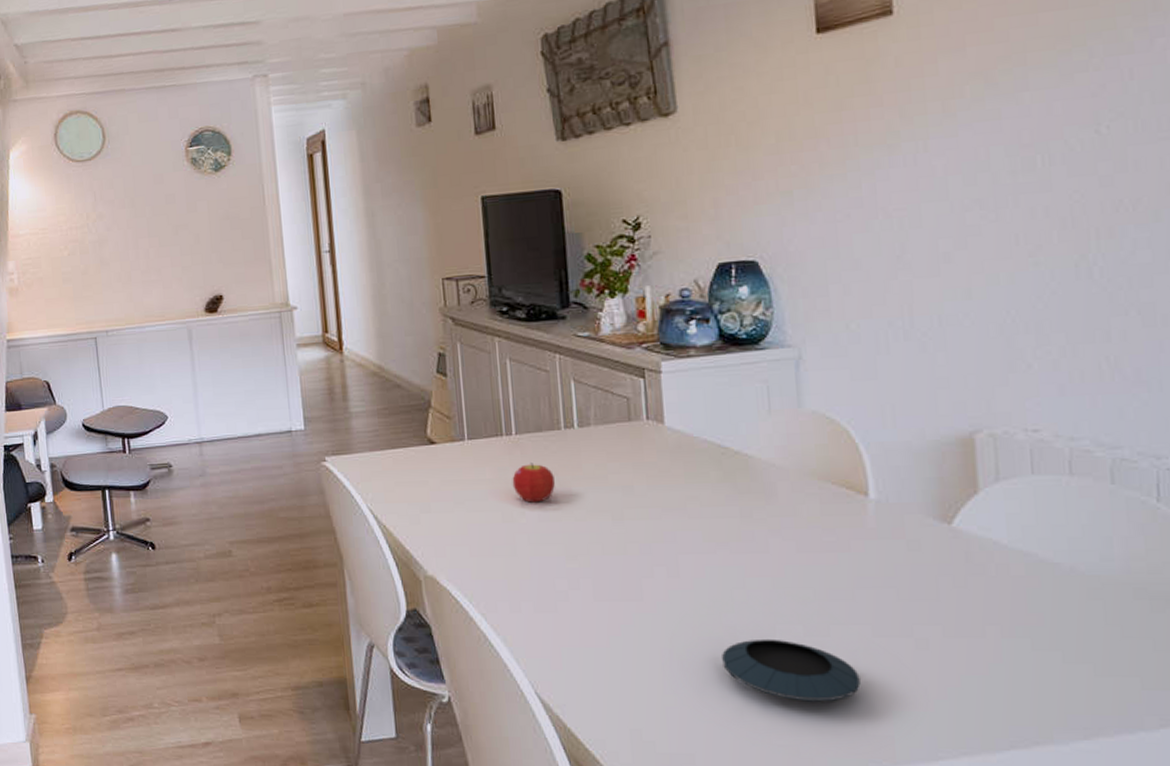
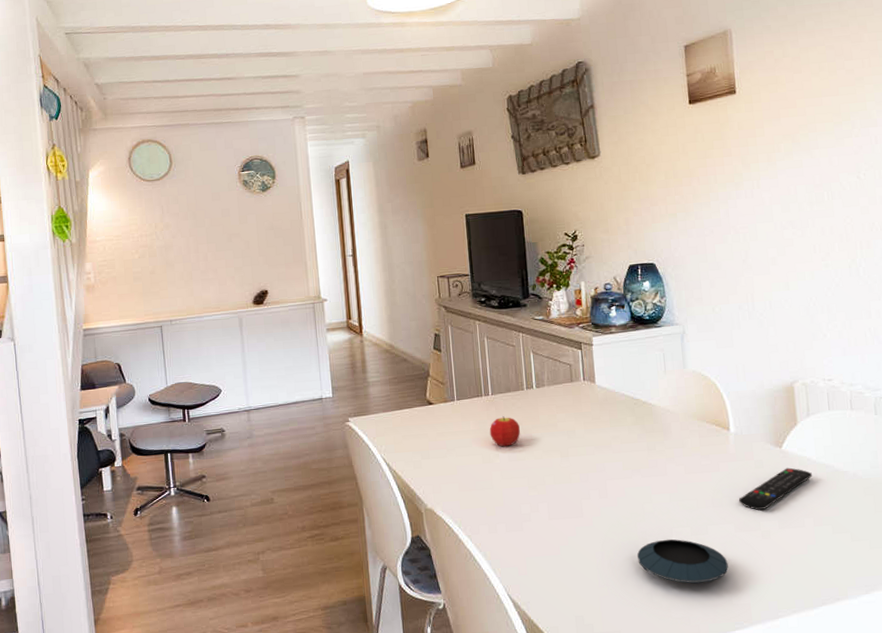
remote control: none [880,553,1000,610] -> present [739,467,812,511]

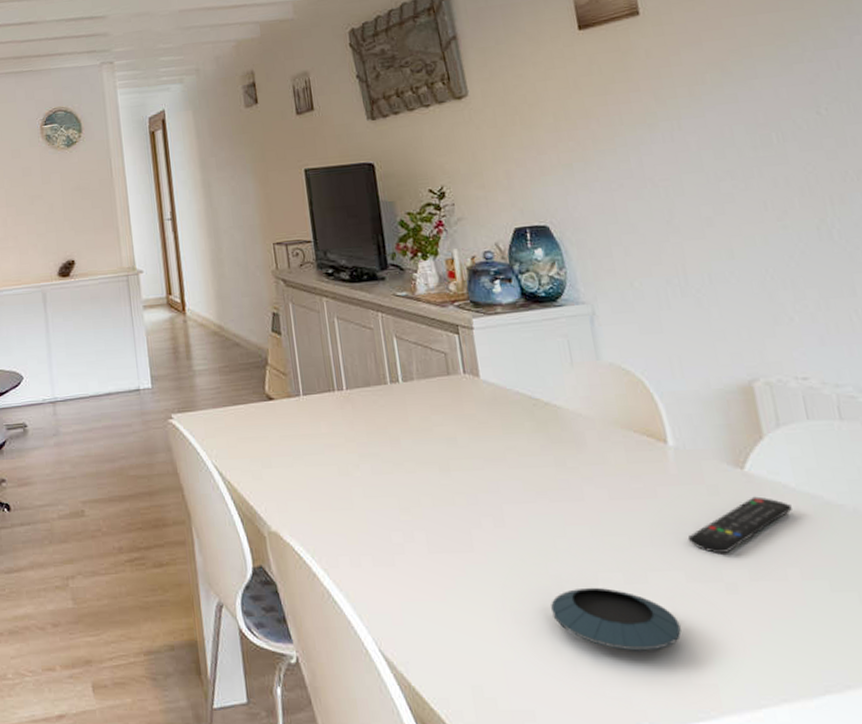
fruit: present [489,416,520,447] -> none [345,417,385,456]

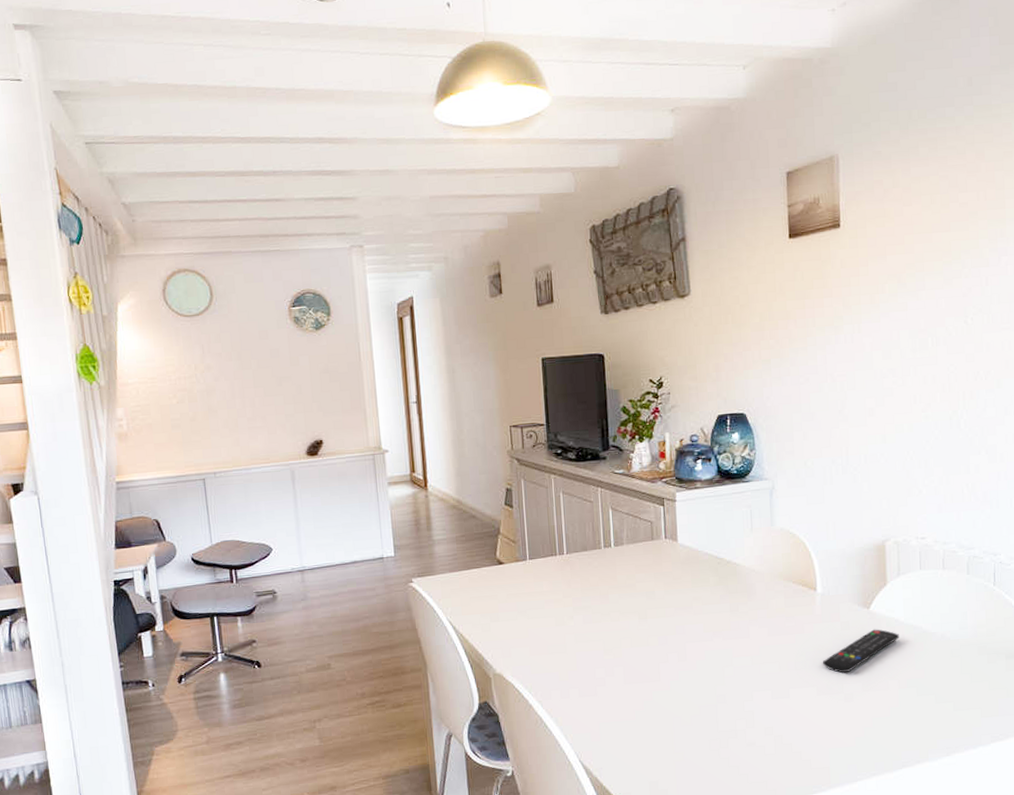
saucer: present [551,587,681,651] -> none [716,702,809,748]

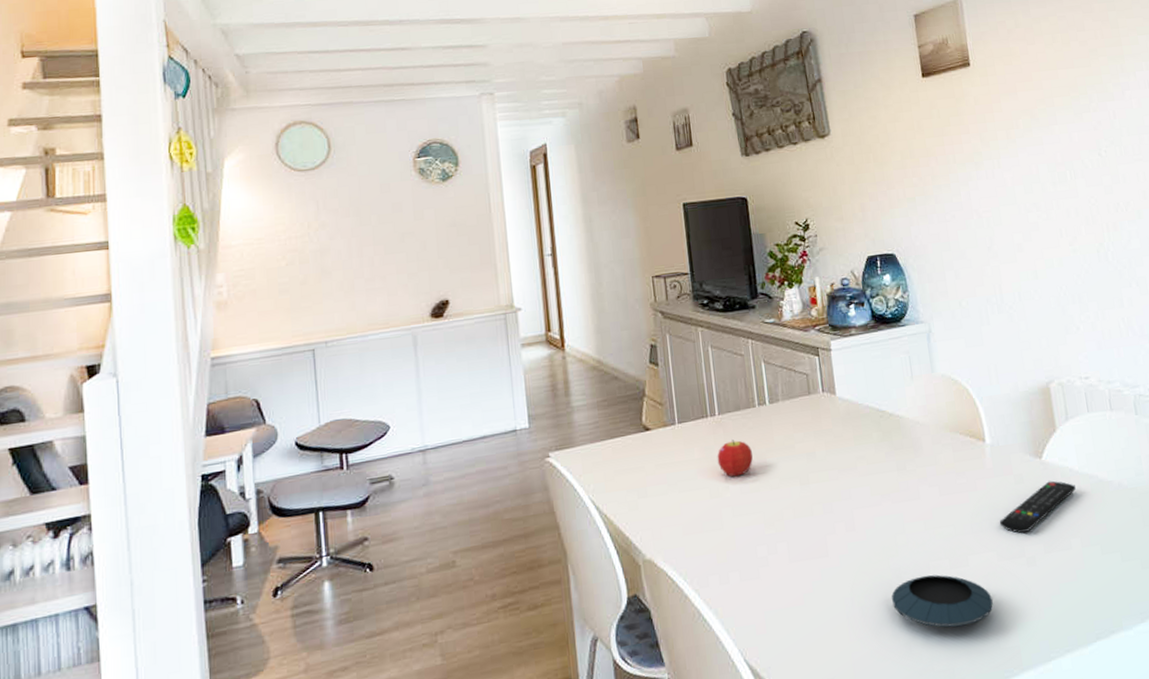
fruit: none [563,576,596,609] -> present [717,440,753,477]
saucer: none [716,702,809,748] -> present [892,574,993,628]

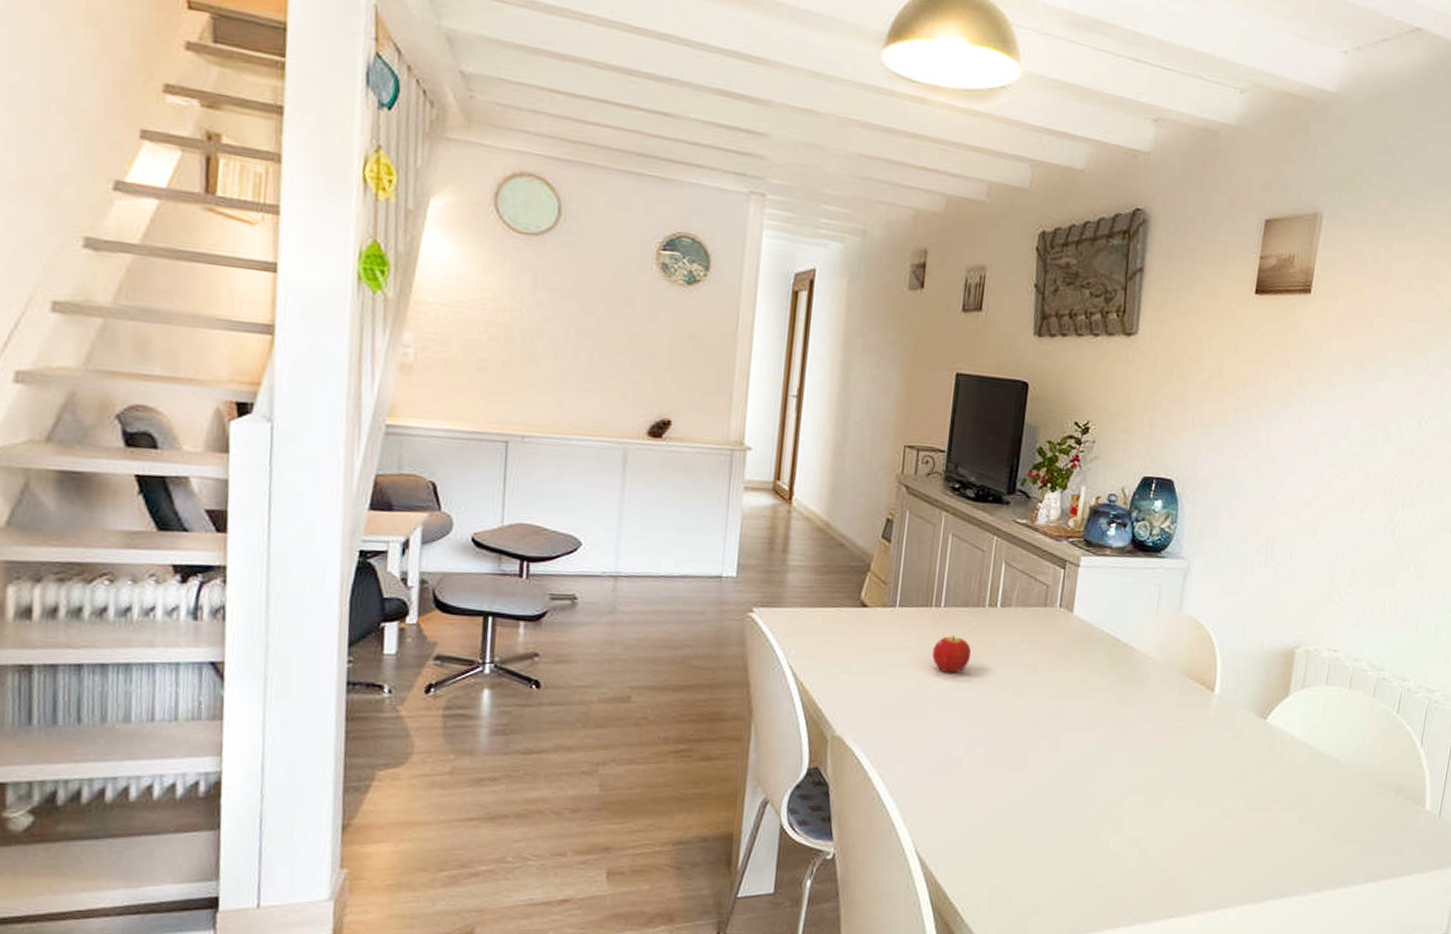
saucer: present [892,574,993,628] -> none [1078,807,1179,862]
remote control: present [1000,481,1076,534] -> none [1206,743,1292,788]

